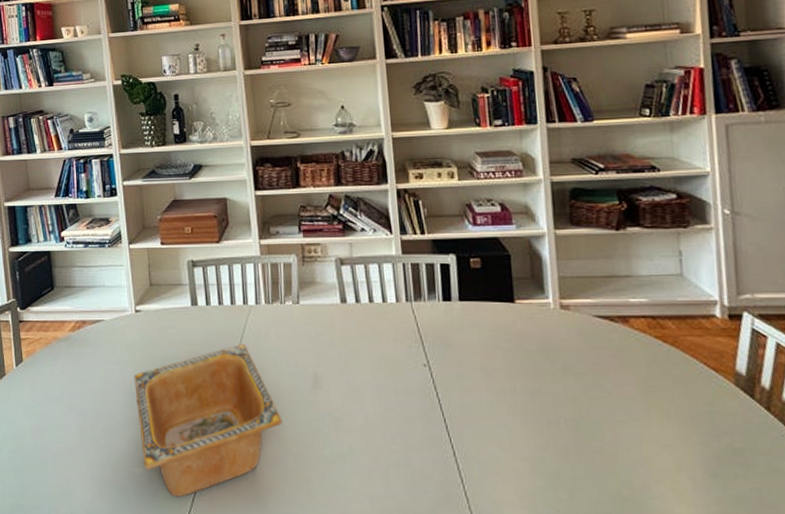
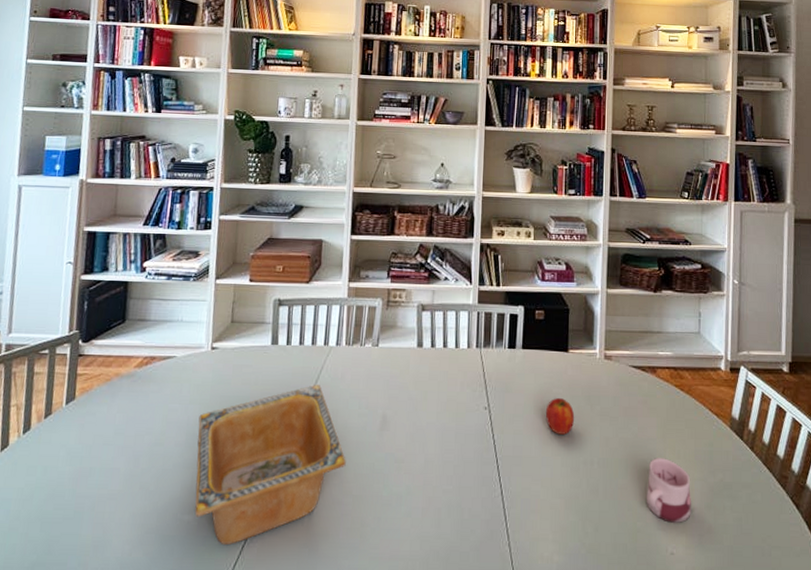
fruit: none [495,352,532,393] -> present [545,397,575,435]
mug: none [630,419,692,492] -> present [647,458,691,523]

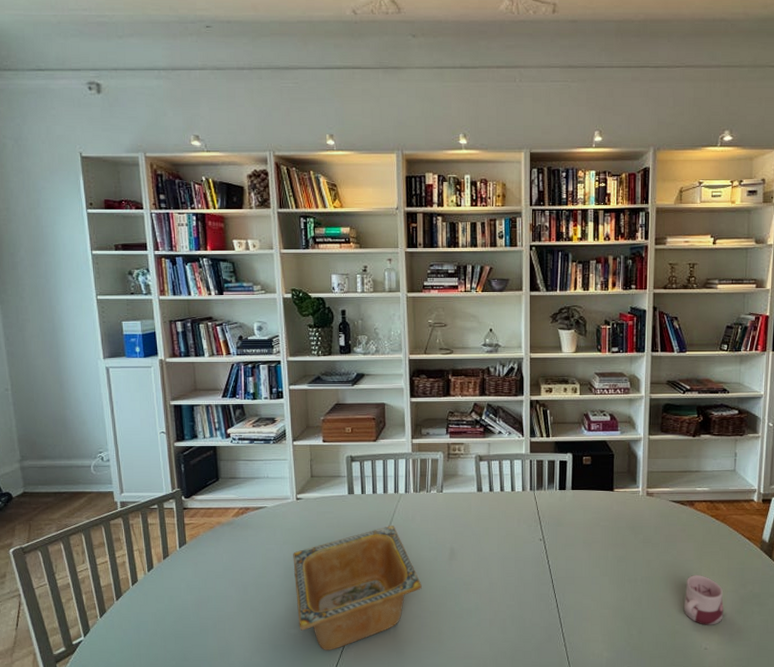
fruit: present [545,397,575,435] -> none [594,529,620,559]

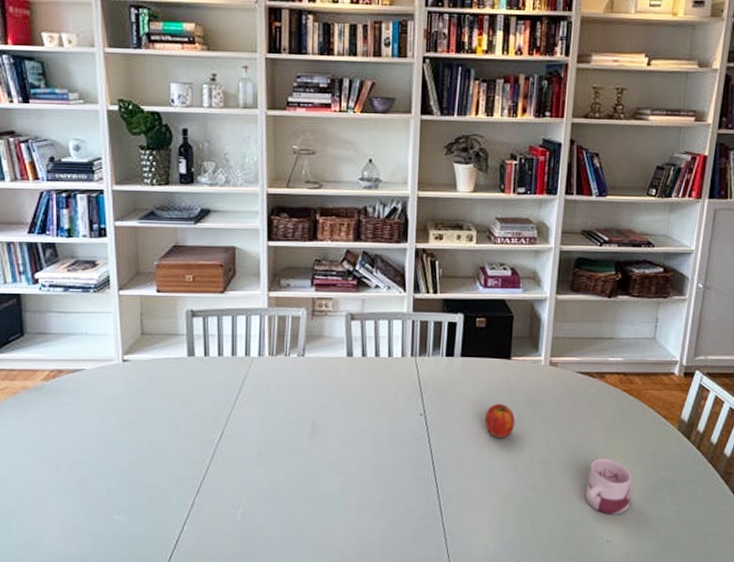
serving bowl: present [293,526,422,650] -> none [118,395,276,540]
fruit: none [594,529,620,559] -> present [484,403,516,438]

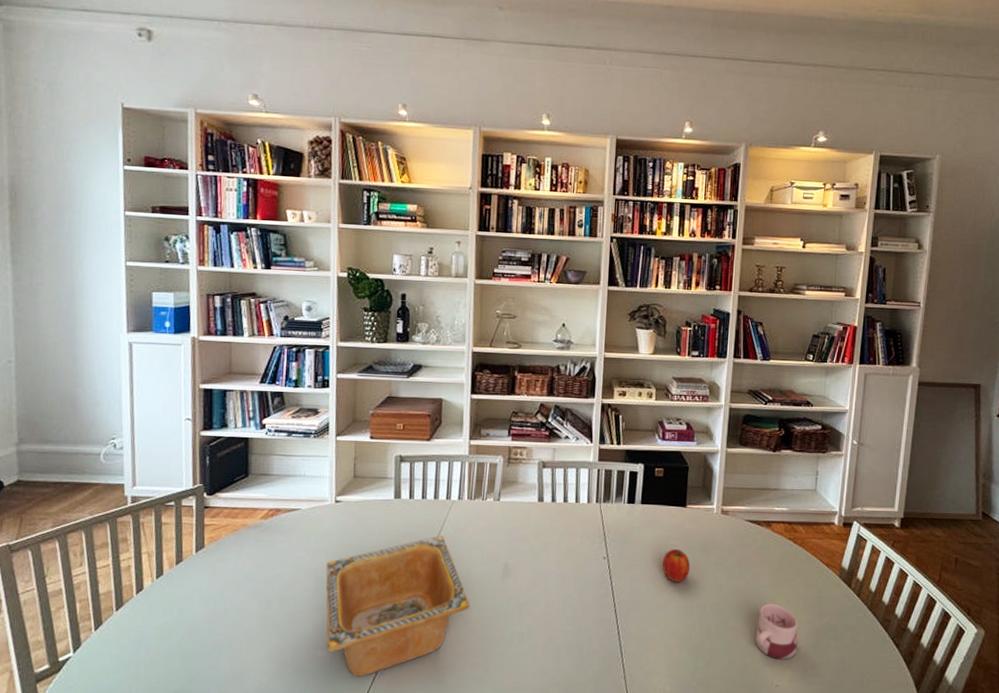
serving bowl: none [118,395,276,540] -> present [325,536,470,676]

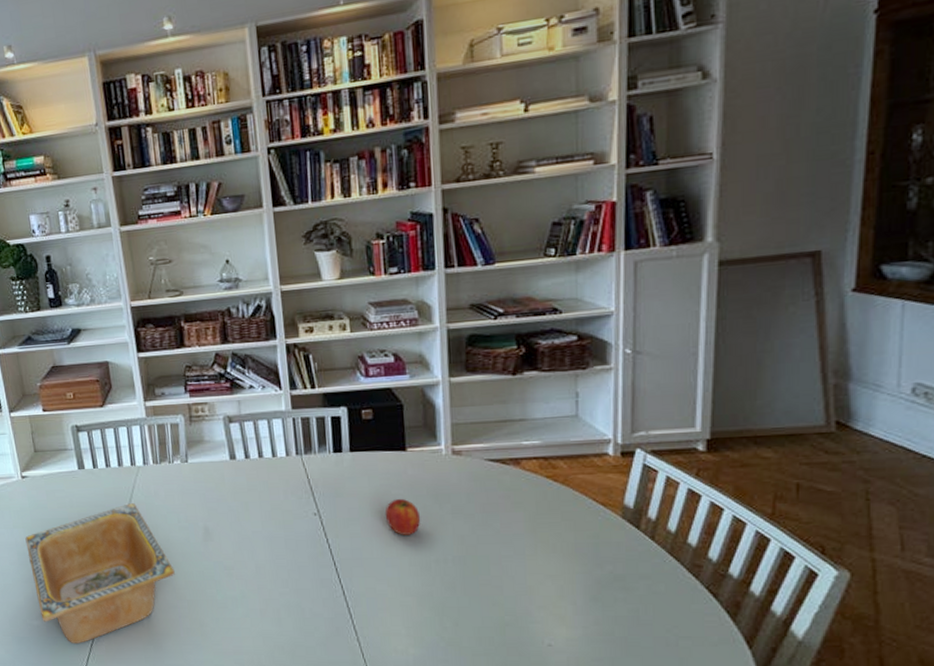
mug: present [756,603,798,660] -> none [515,553,572,616]

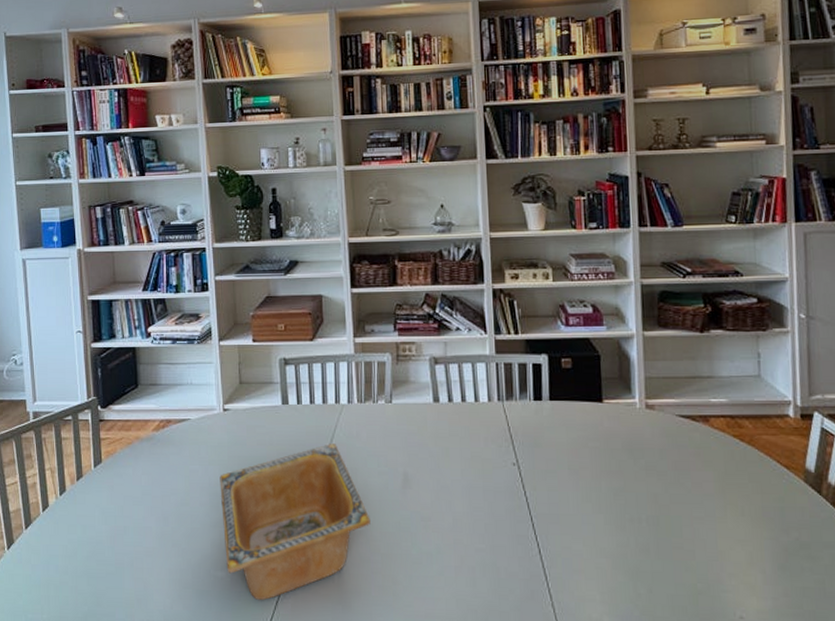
fruit: present [385,498,421,535] -> none [581,451,616,491]

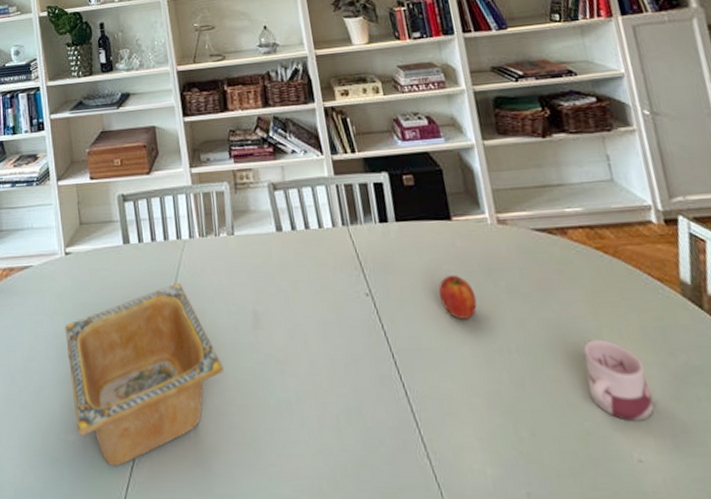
fruit: none [581,451,616,491] -> present [438,274,477,319]
mug: none [706,515,762,585] -> present [583,339,655,421]

